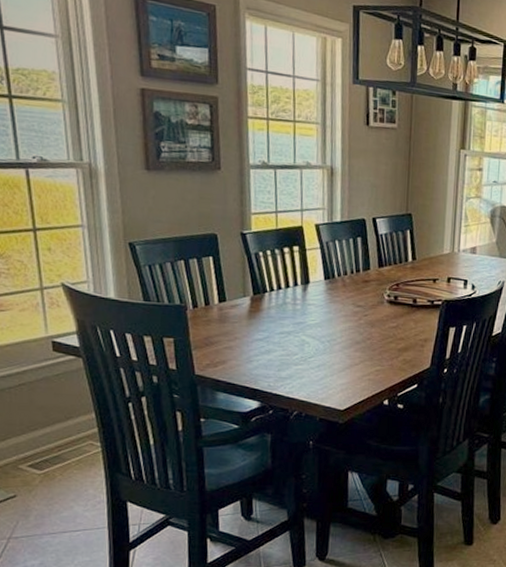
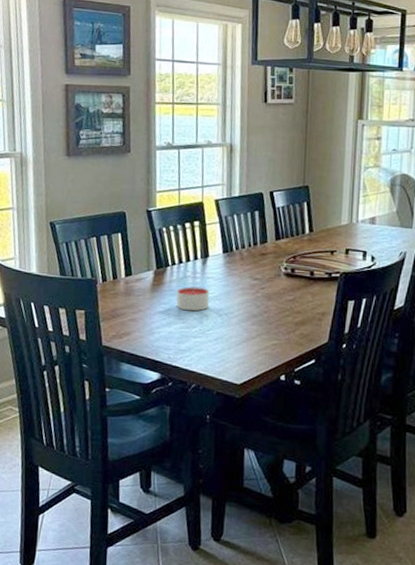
candle: none [275,313,311,339] -> present [176,286,210,311]

